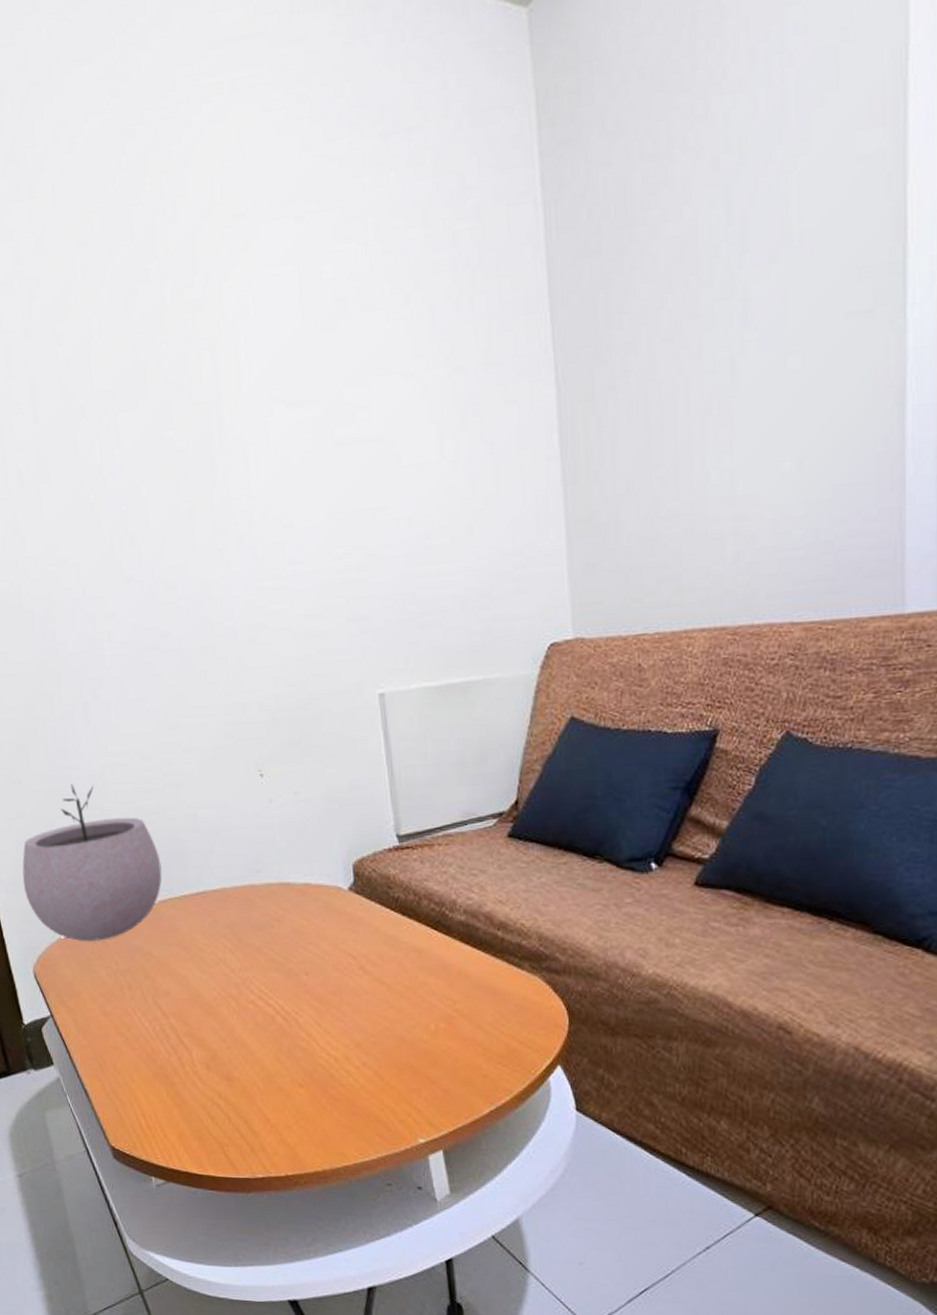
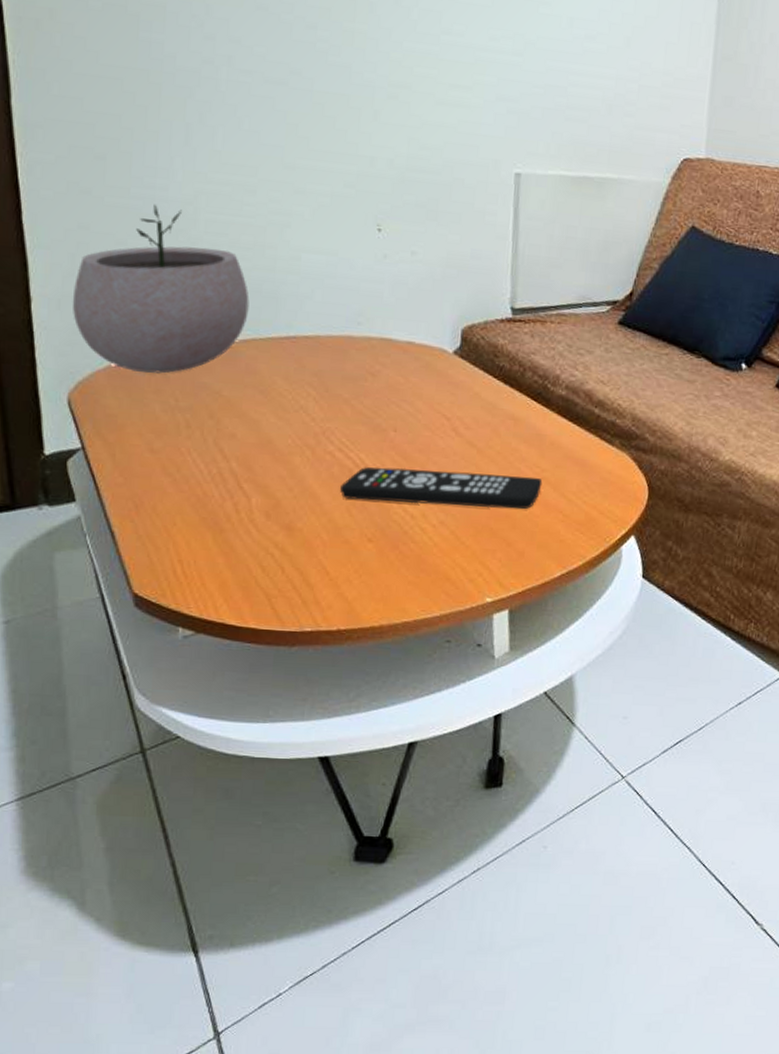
remote control: none [266,1010,456,1047] -> present [340,467,543,510]

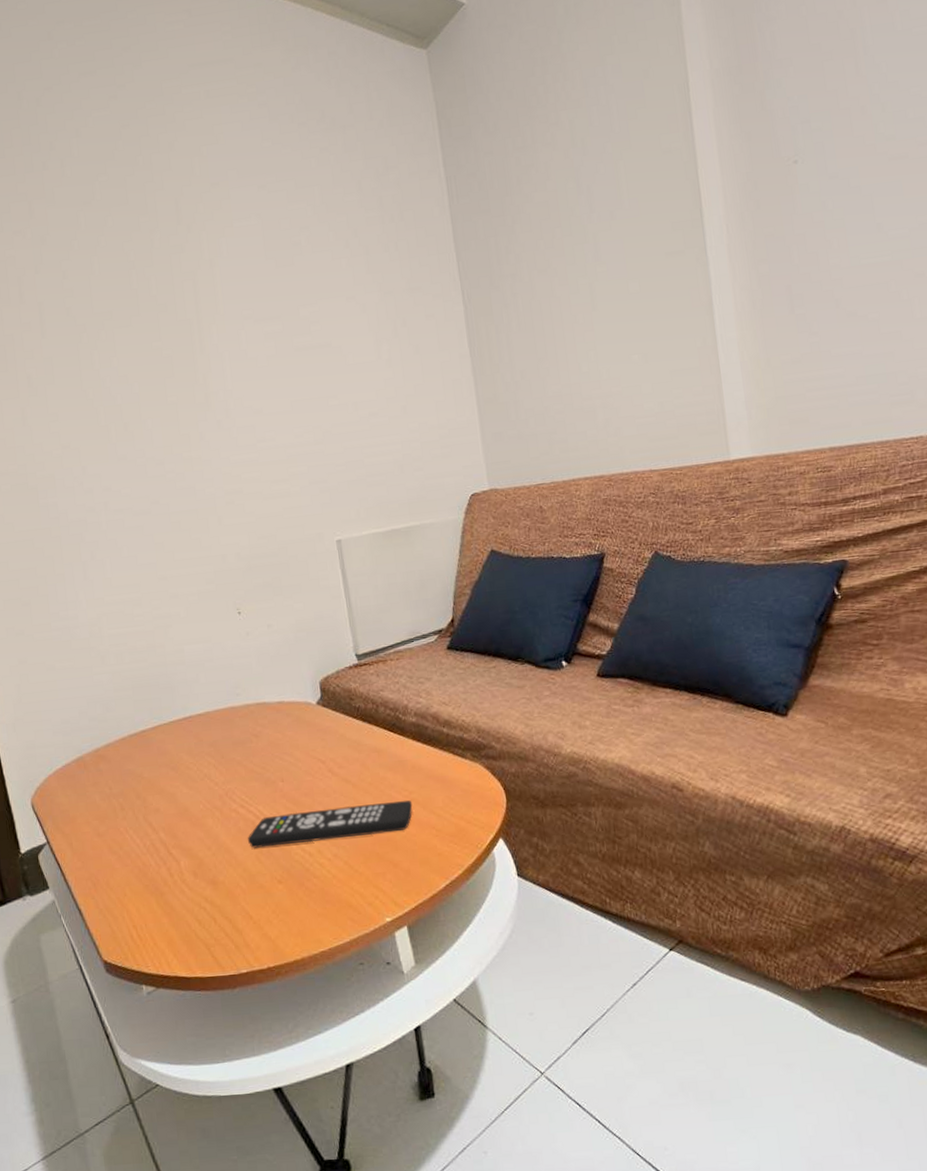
plant pot: present [72,204,250,374] -> none [22,631,153,771]

